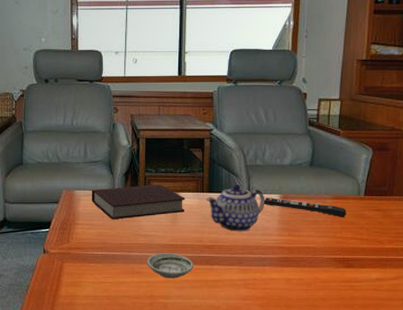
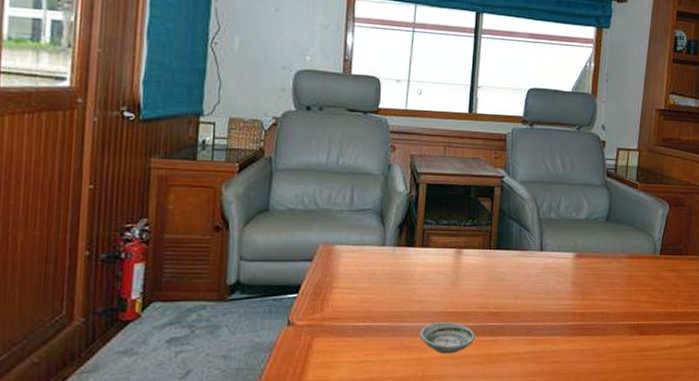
book: present [91,184,185,220] -> none [355,239,470,282]
teapot: present [207,184,265,232] -> none [494,241,559,296]
remote control: present [264,197,346,217] -> none [557,256,642,279]

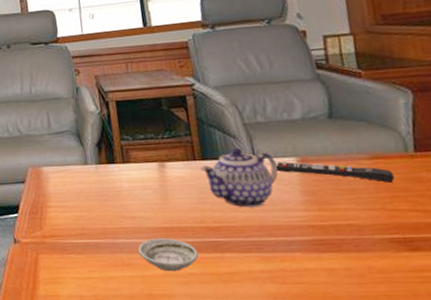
teapot: none [494,241,559,296] -> present [201,148,279,208]
remote control: none [557,256,642,279] -> present [276,161,394,183]

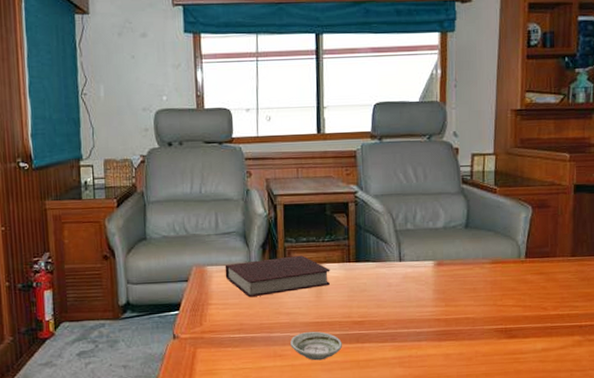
book: none [60,154,175,200] -> present [225,255,330,298]
teapot: present [201,148,279,208] -> none [354,252,418,304]
remote control: present [276,161,394,183] -> none [417,264,507,283]

